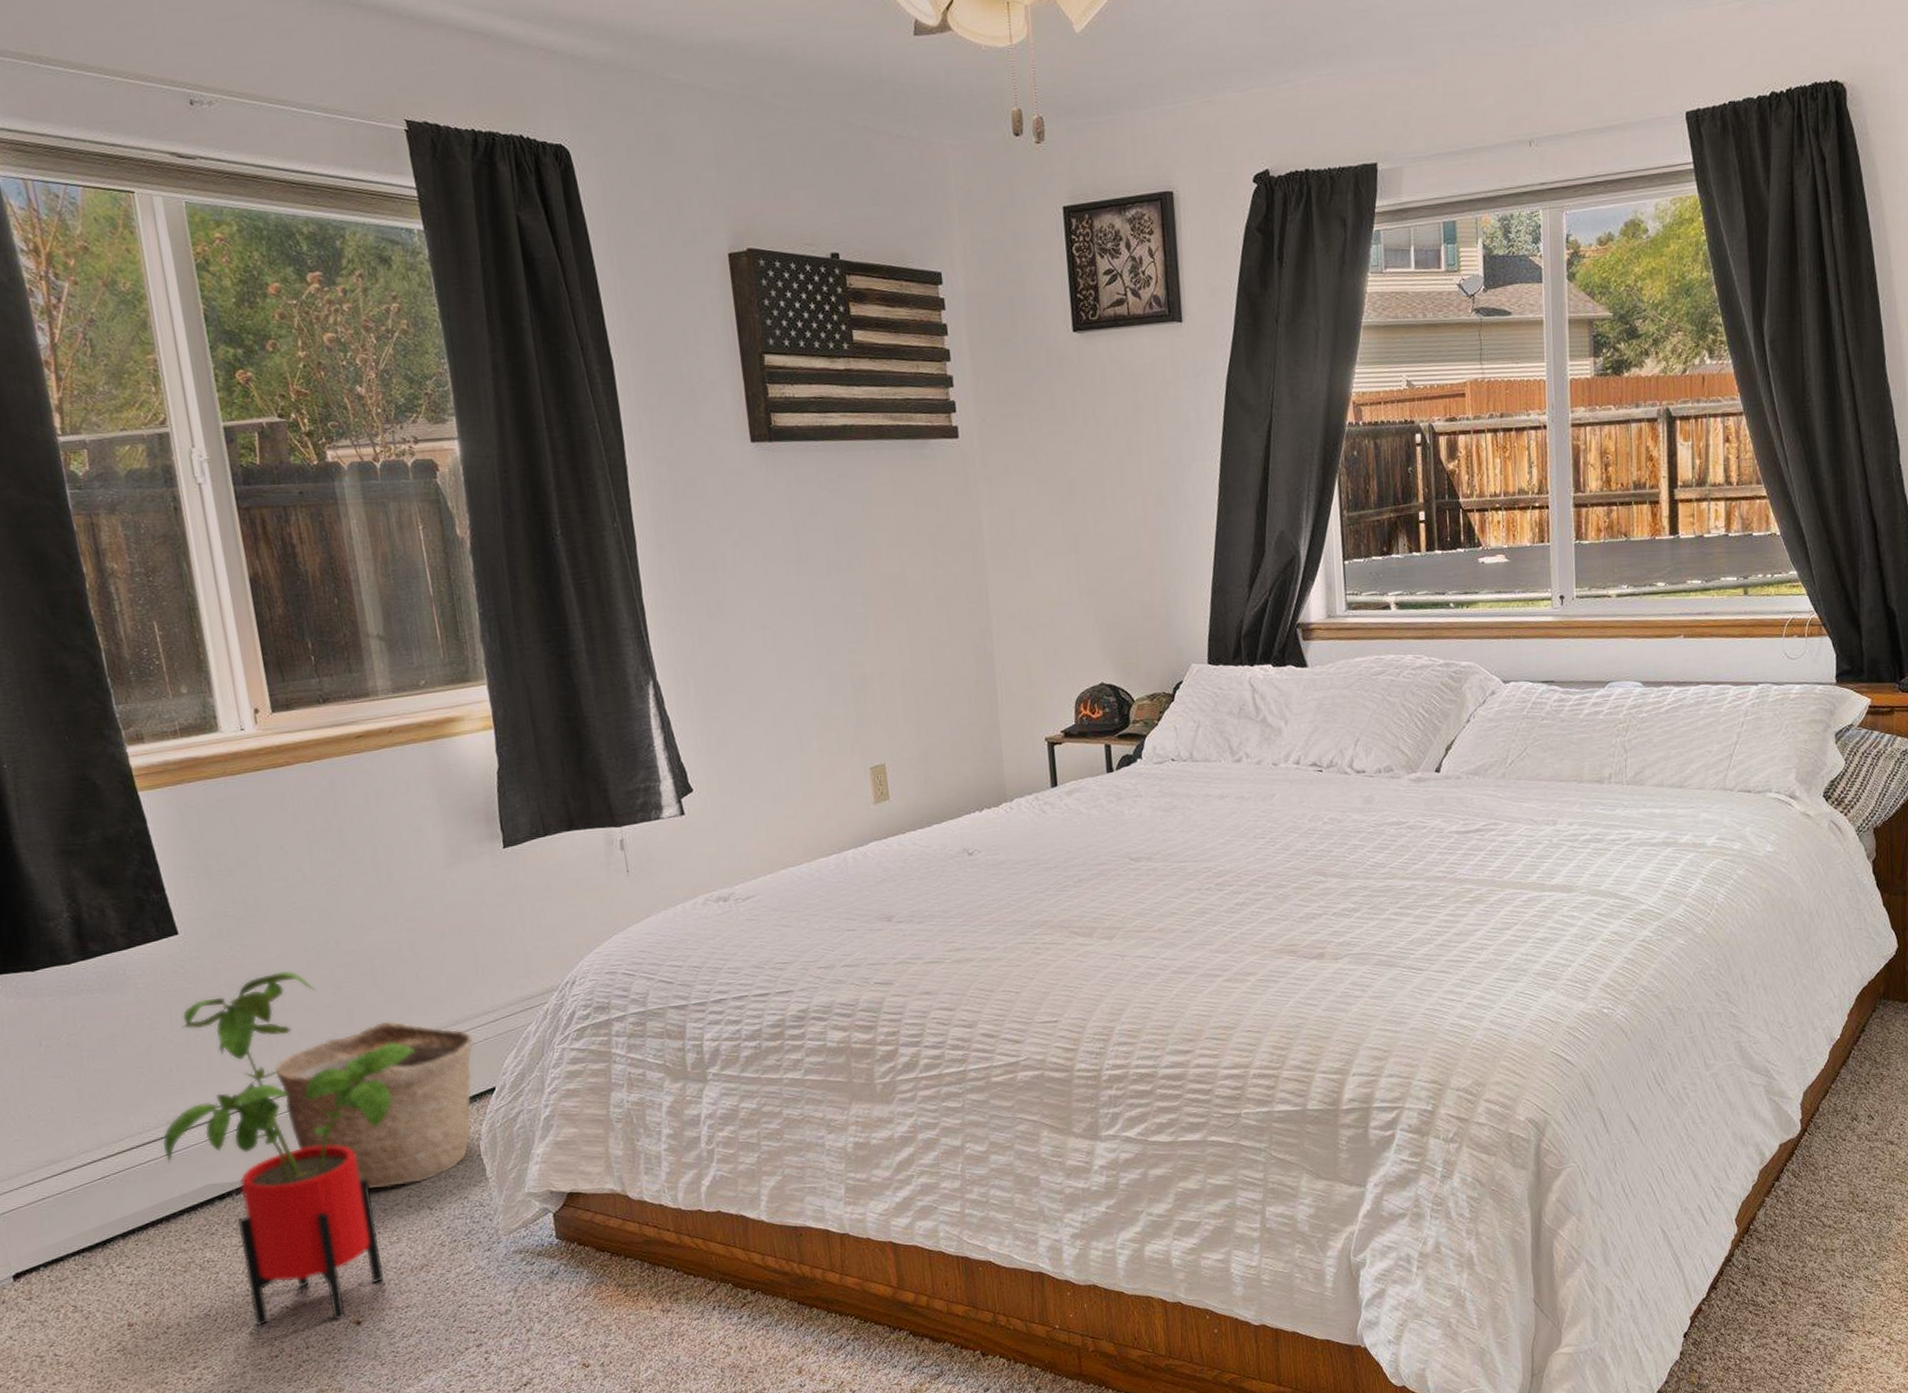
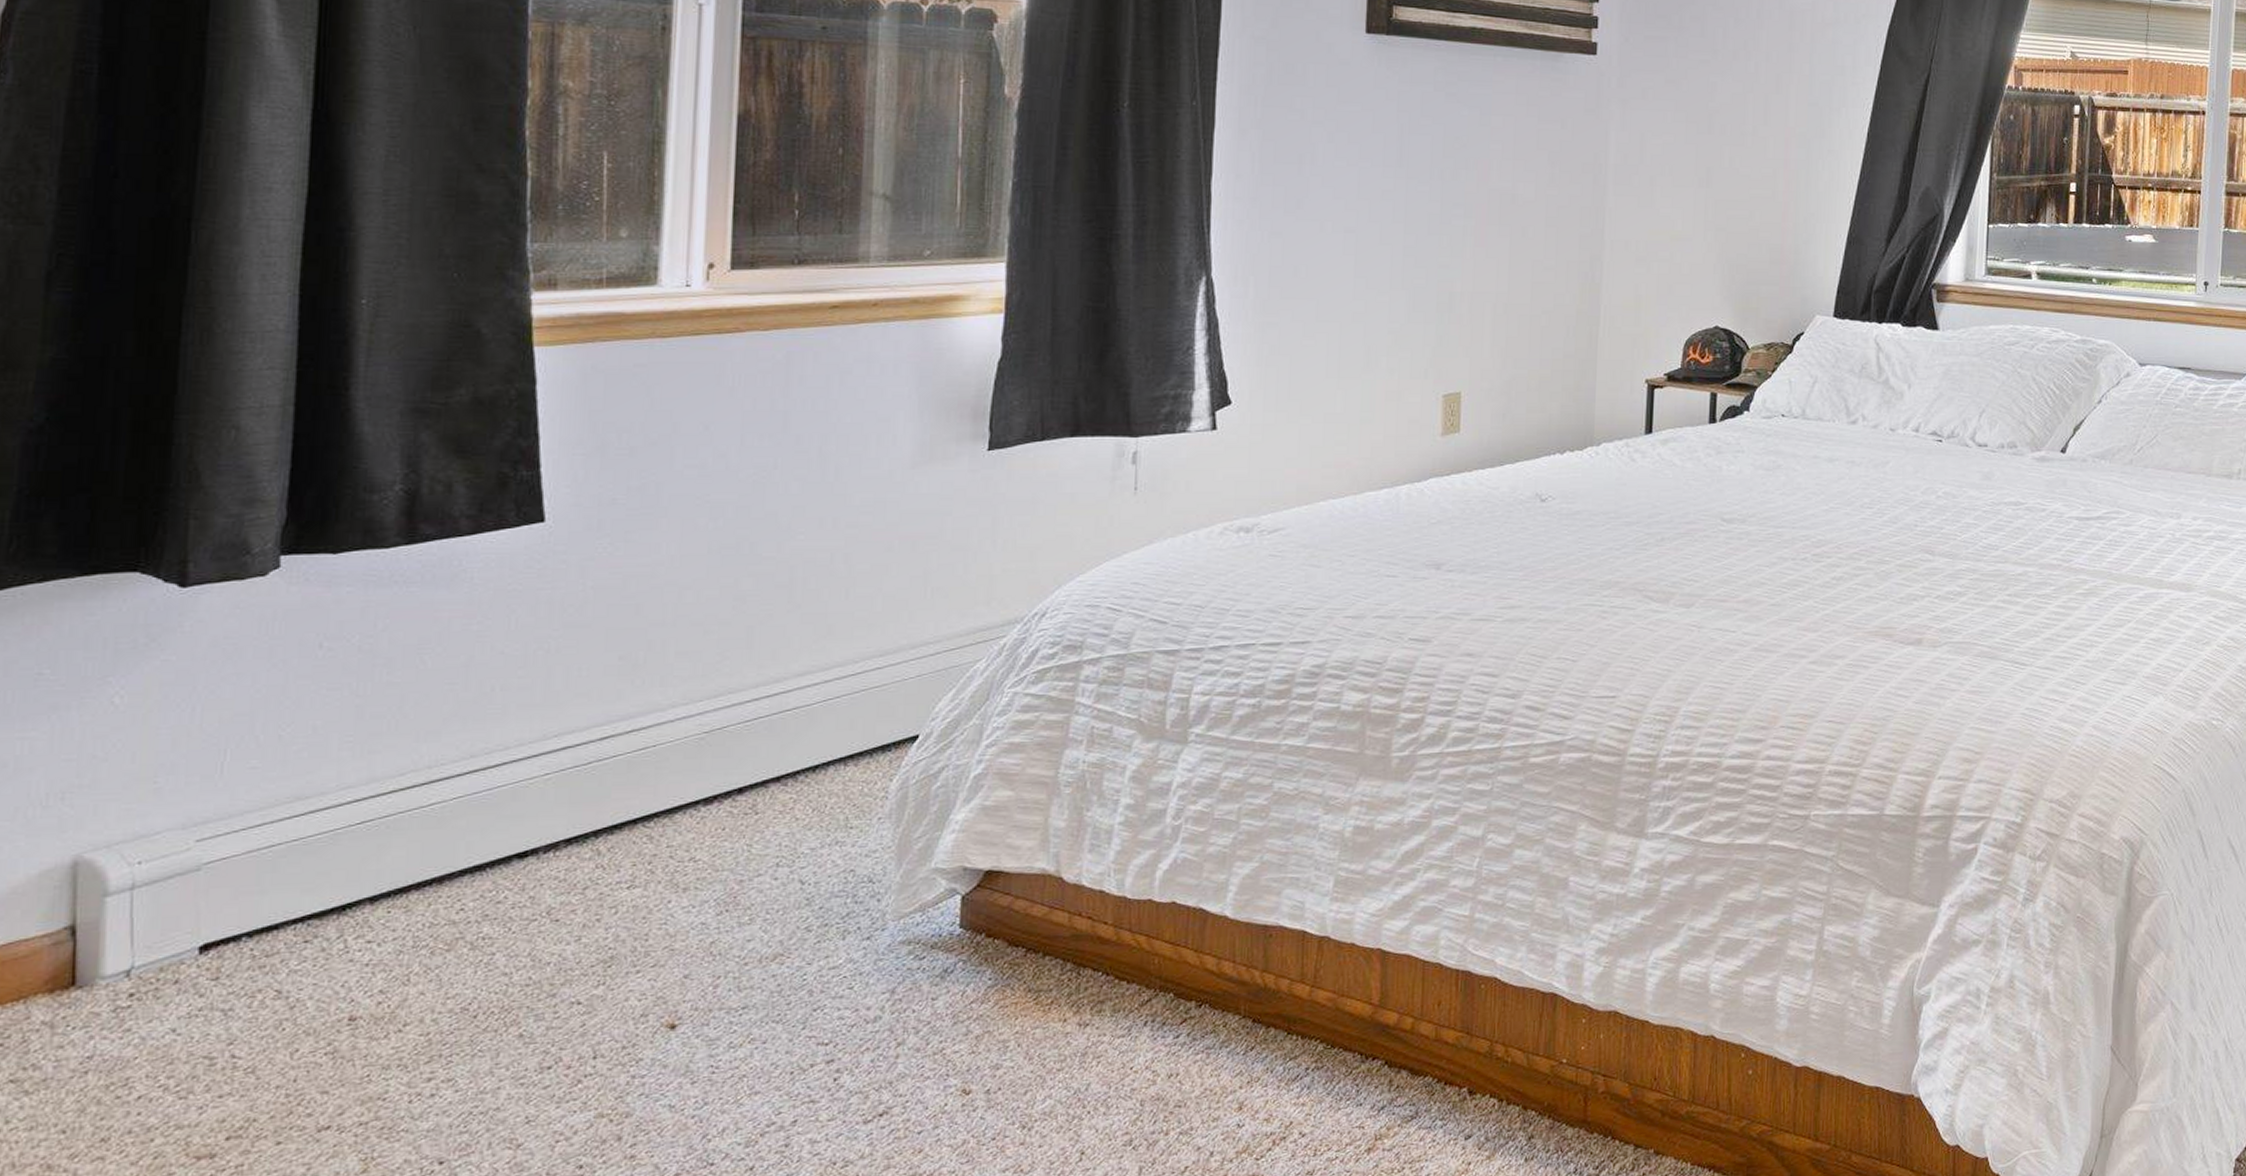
house plant: present [162,970,416,1326] -> none [457,575,826,1027]
basket: present [274,1020,474,1188] -> none [633,645,904,854]

